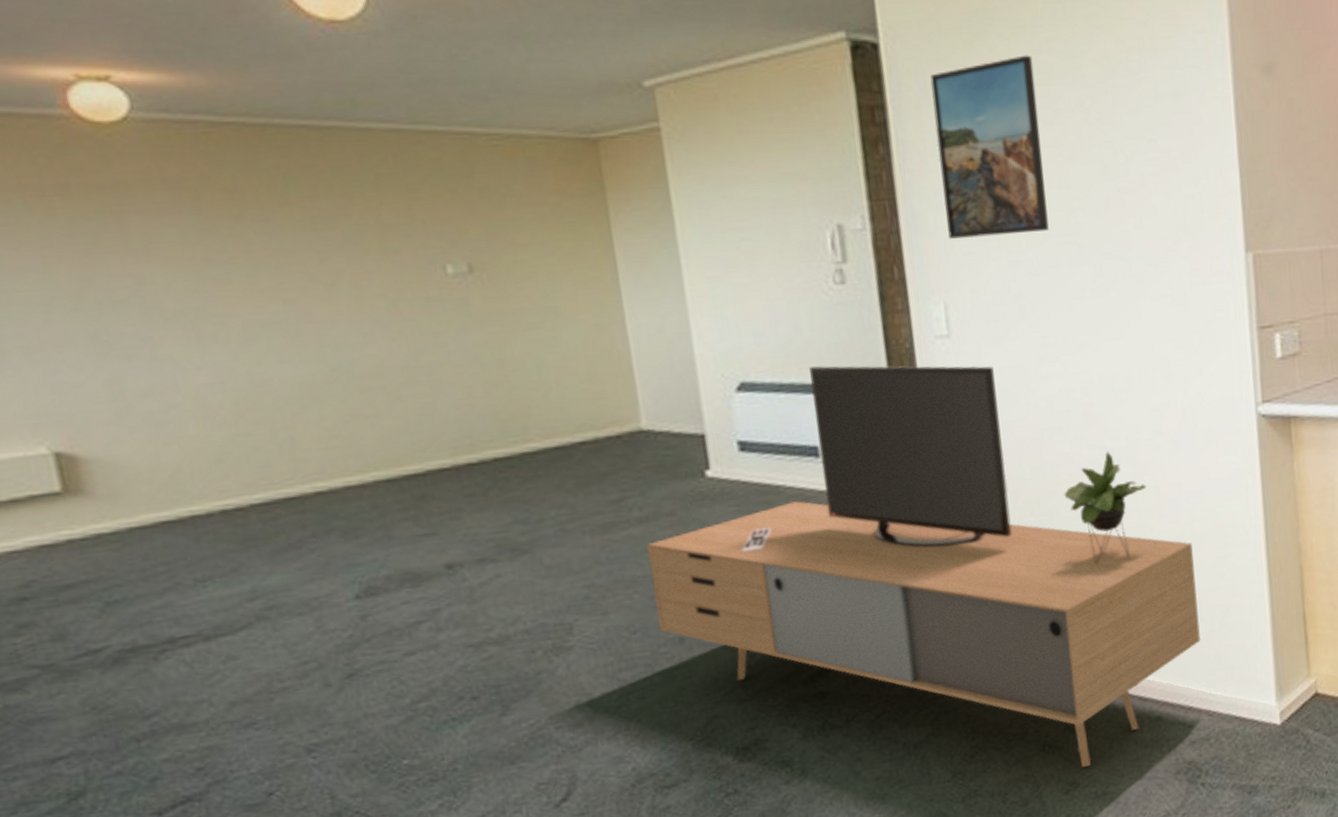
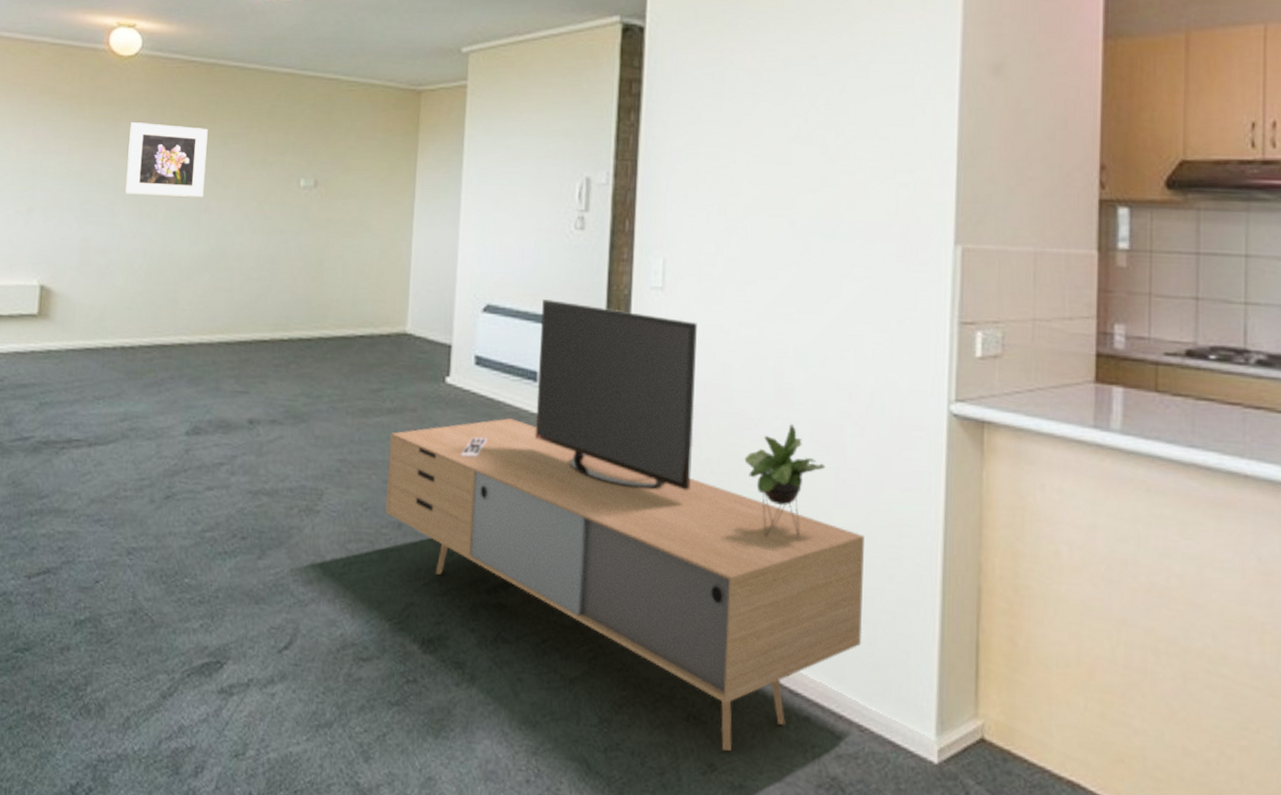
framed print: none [144,212,299,314] -> present [125,122,208,197]
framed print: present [930,55,1049,239] -> none [677,43,773,203]

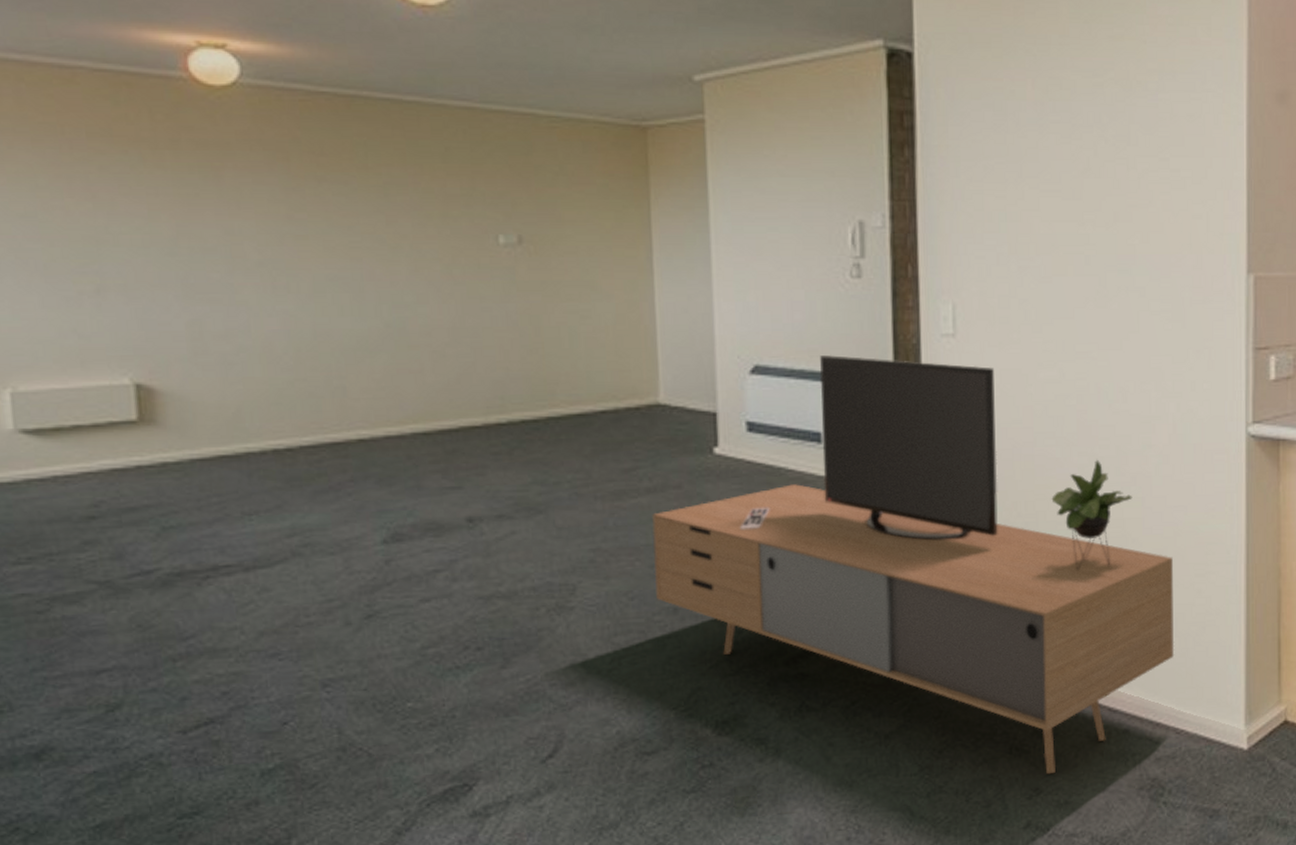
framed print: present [125,122,208,197] -> none [239,172,364,263]

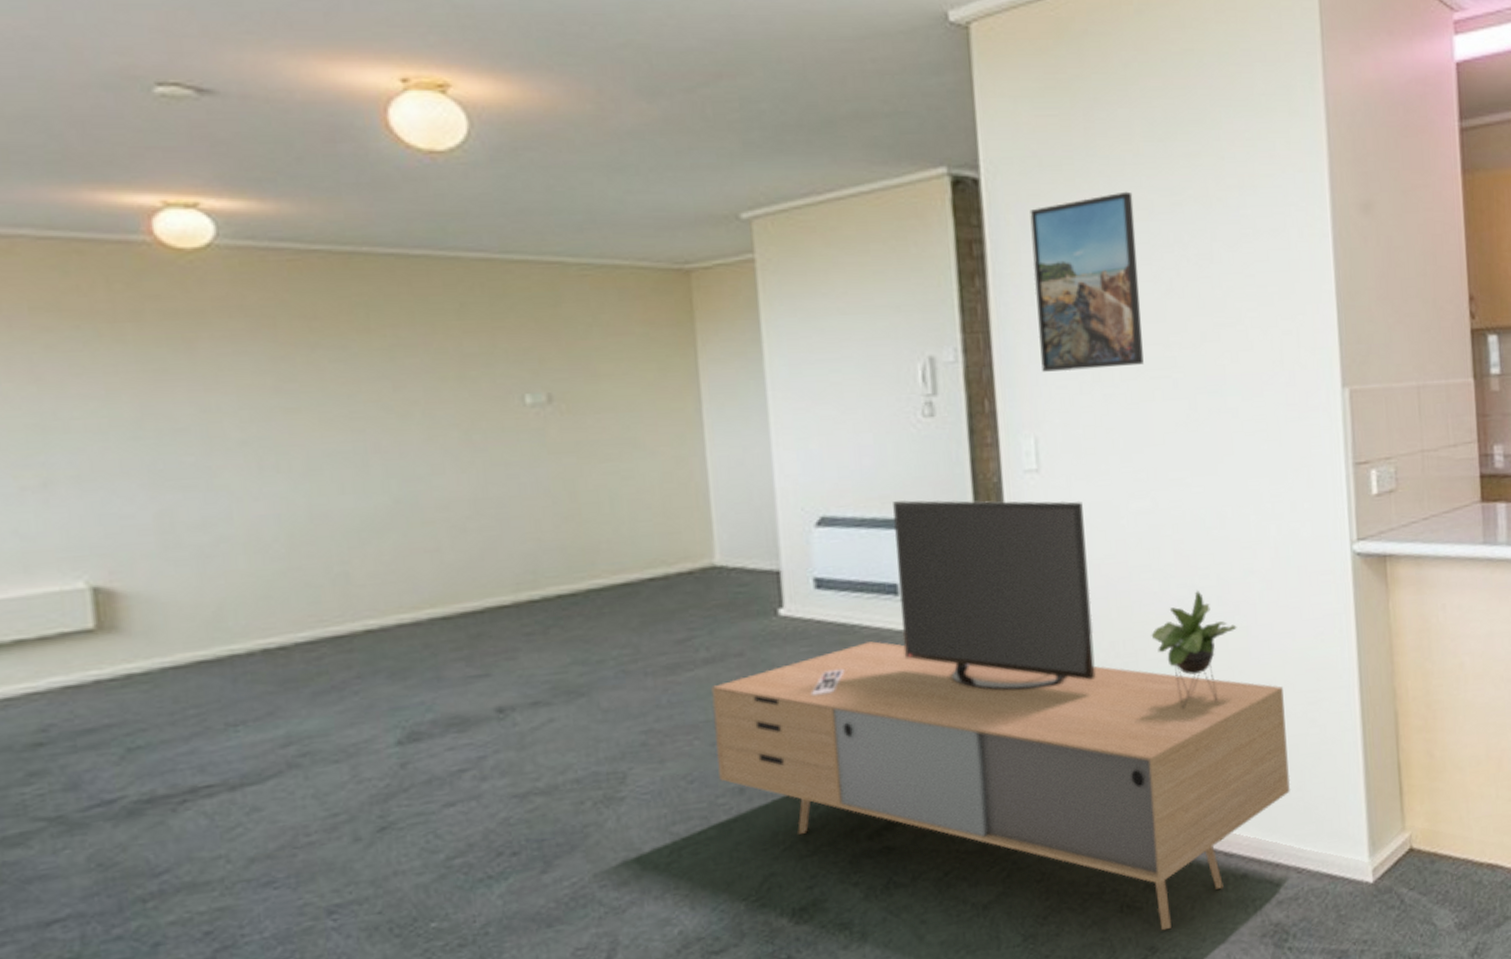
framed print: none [958,71,1058,243] -> present [1030,191,1144,372]

